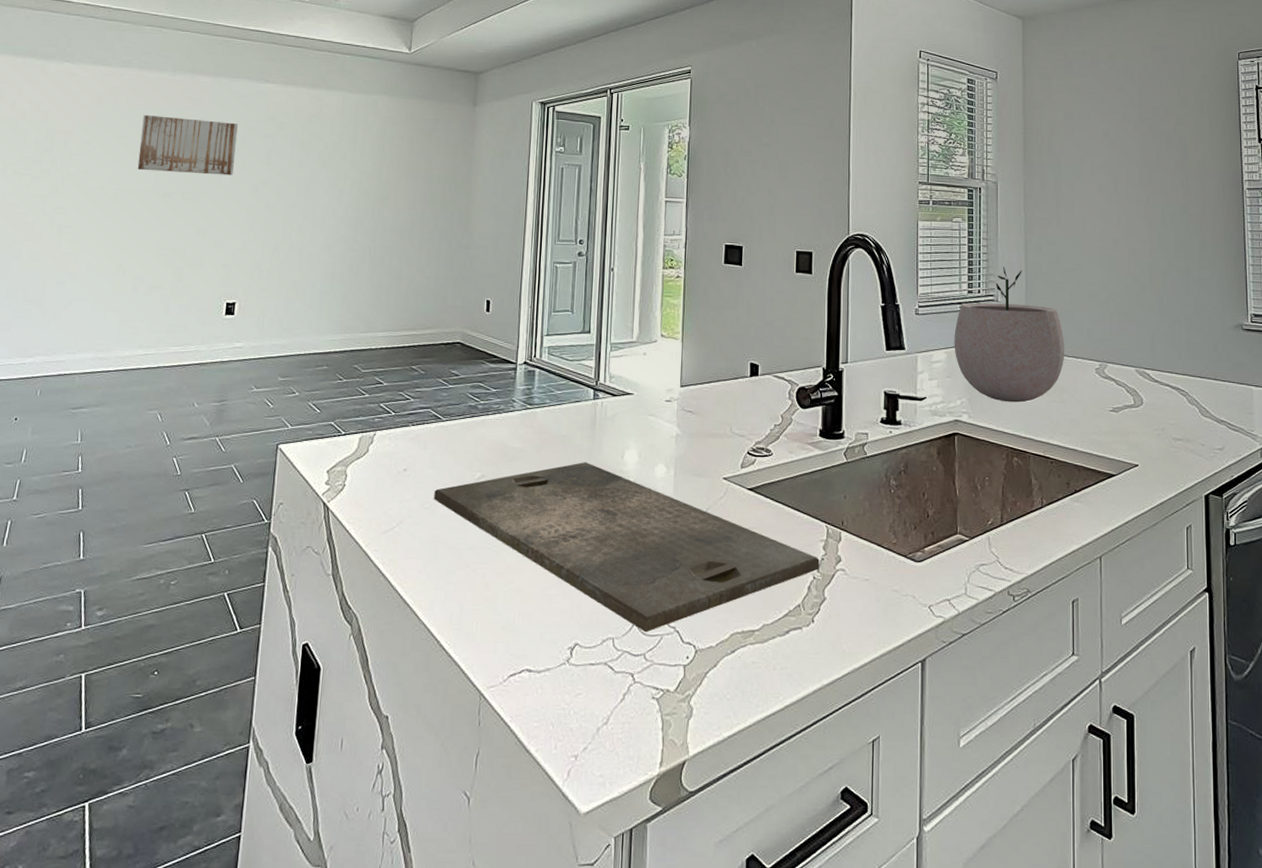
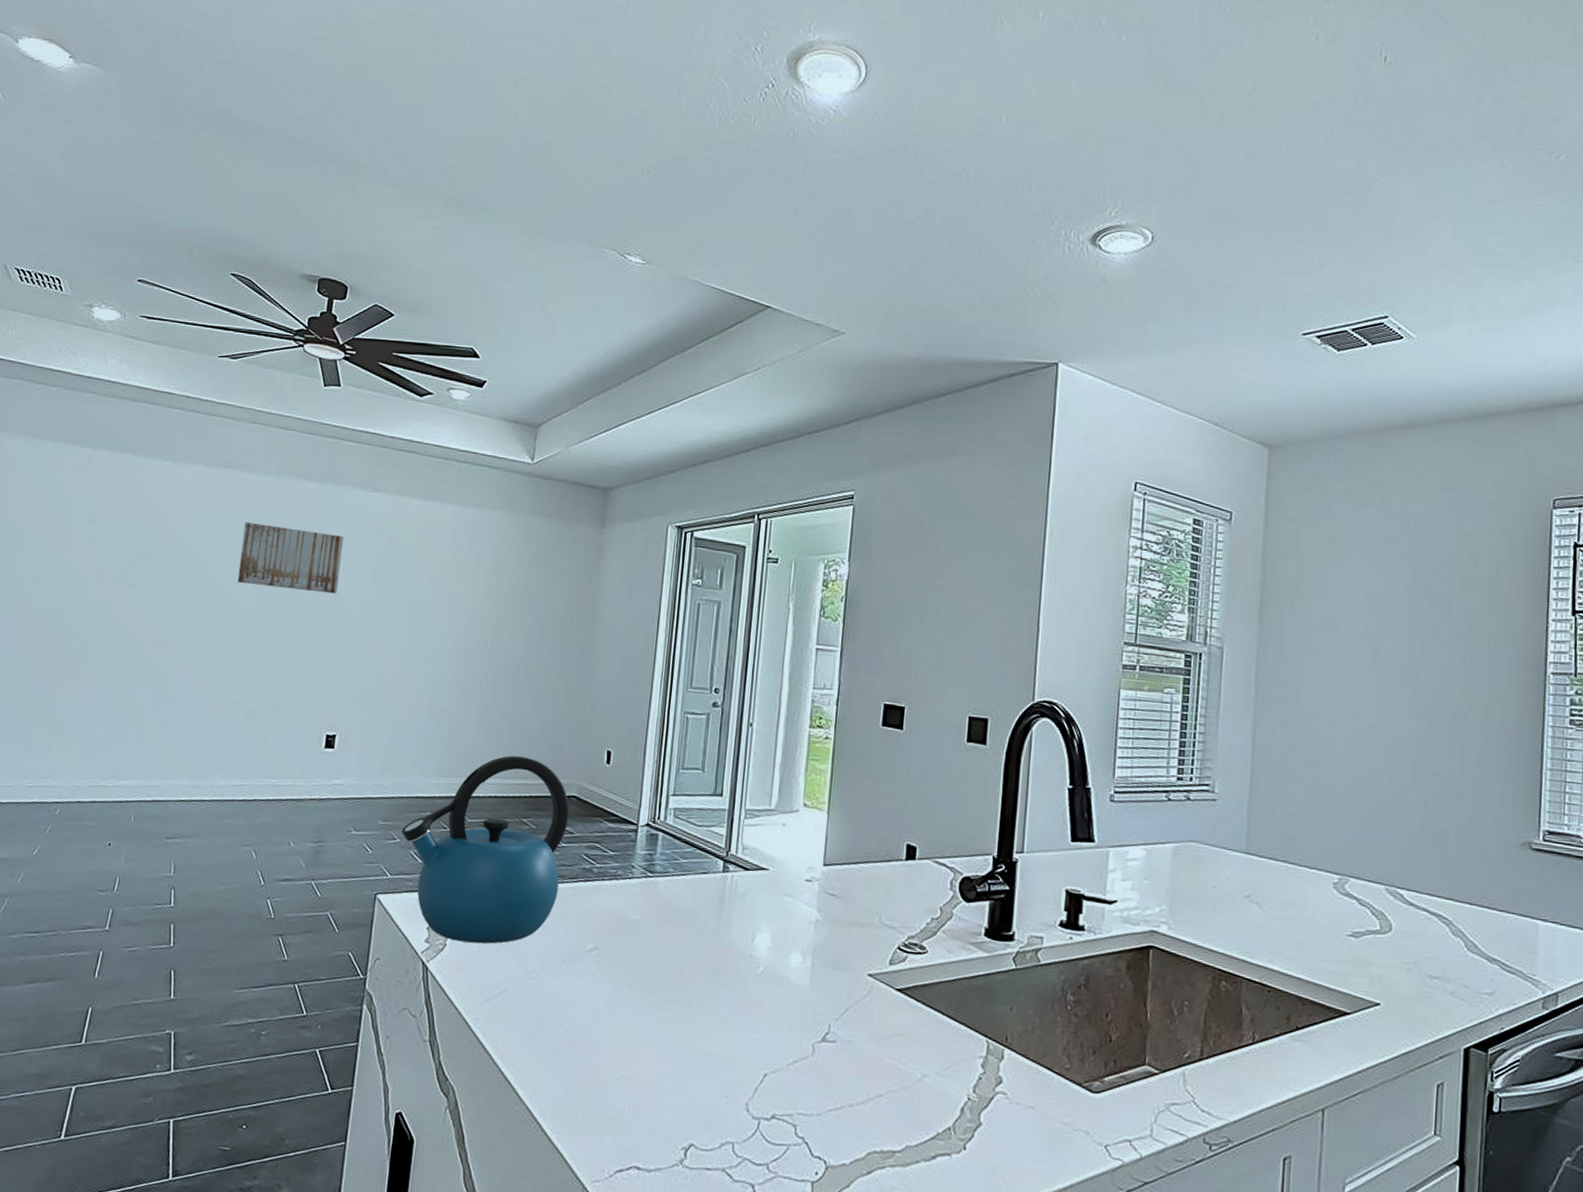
kettle: none [300,310,454,482] -> present [401,755,570,944]
cutting board: present [434,462,820,633] -> none [541,942,977,1141]
plant pot: present [954,267,1065,403] -> none [1155,751,1296,917]

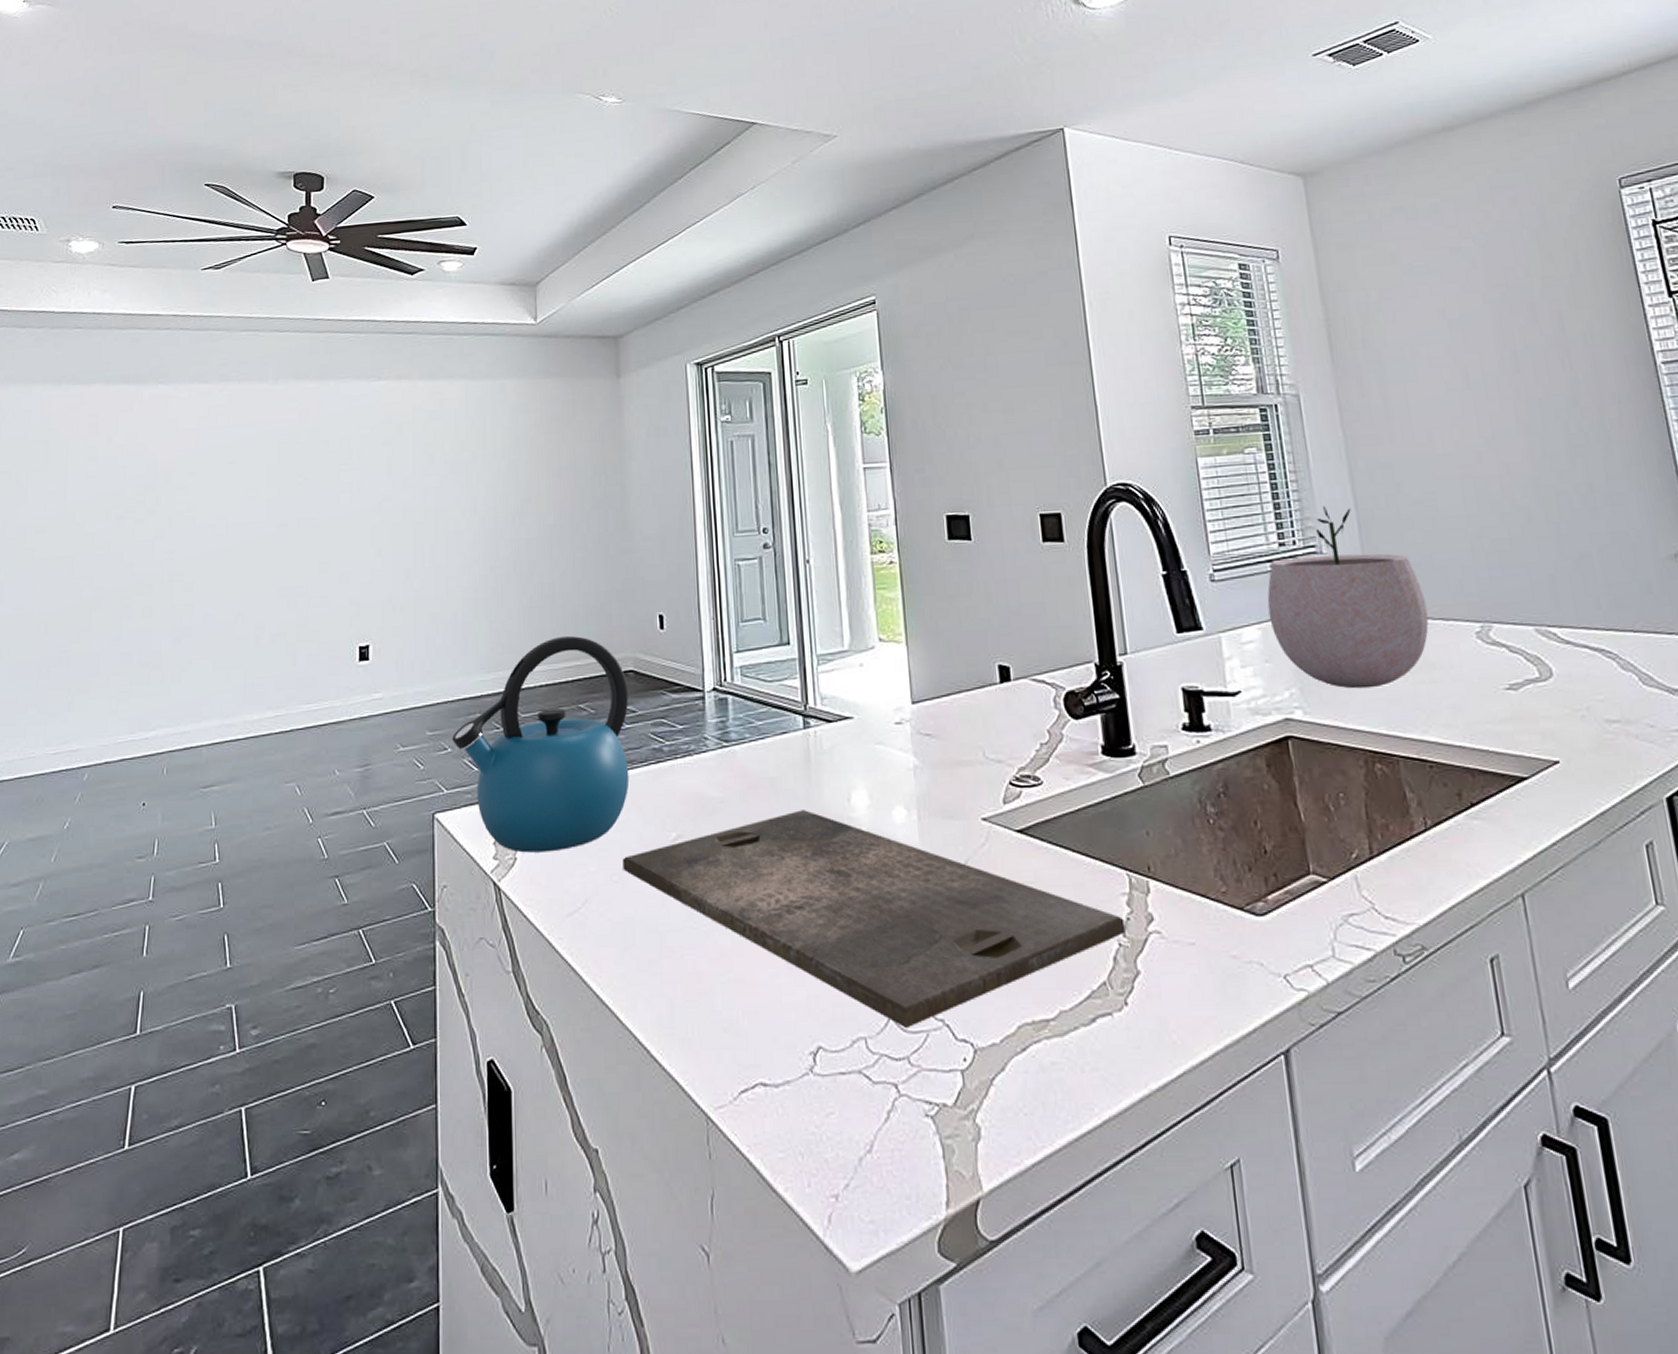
wall art: present [237,522,344,594] -> none [247,431,351,500]
cutting board: none [541,942,977,1141] -> present [622,810,1126,1029]
plant pot: none [1155,751,1296,917] -> present [1267,506,1429,689]

